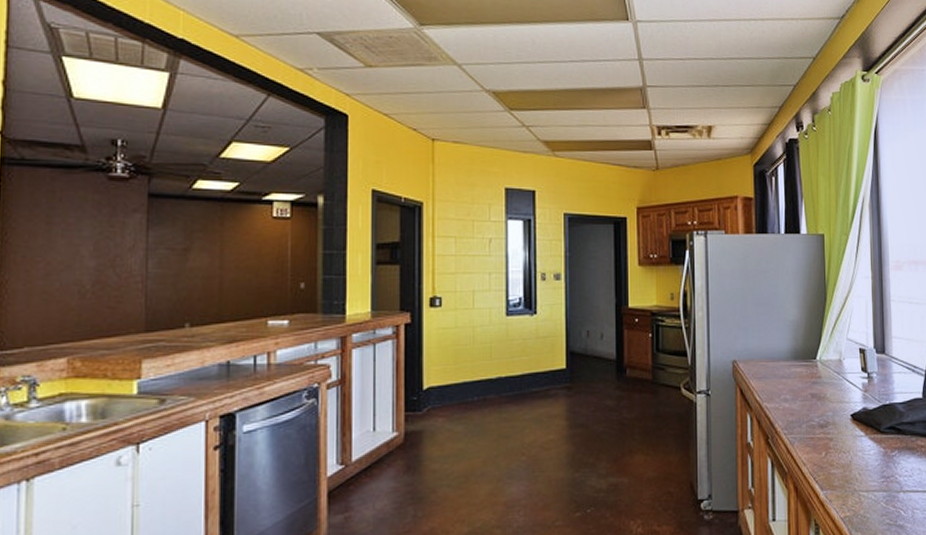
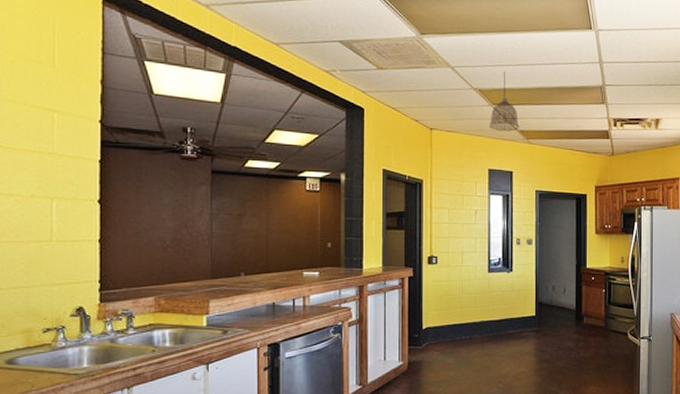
pendant lamp: none [504,69,543,142] -> present [488,71,520,132]

